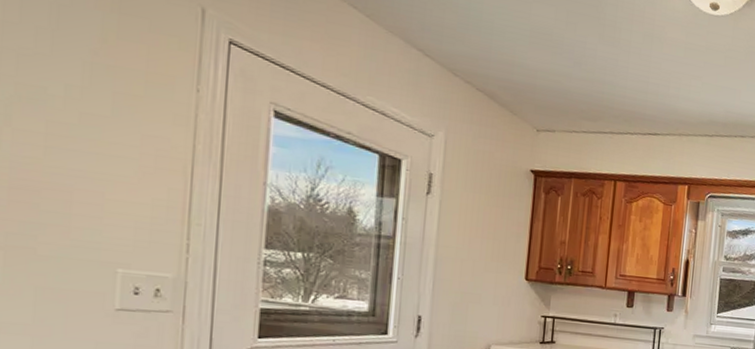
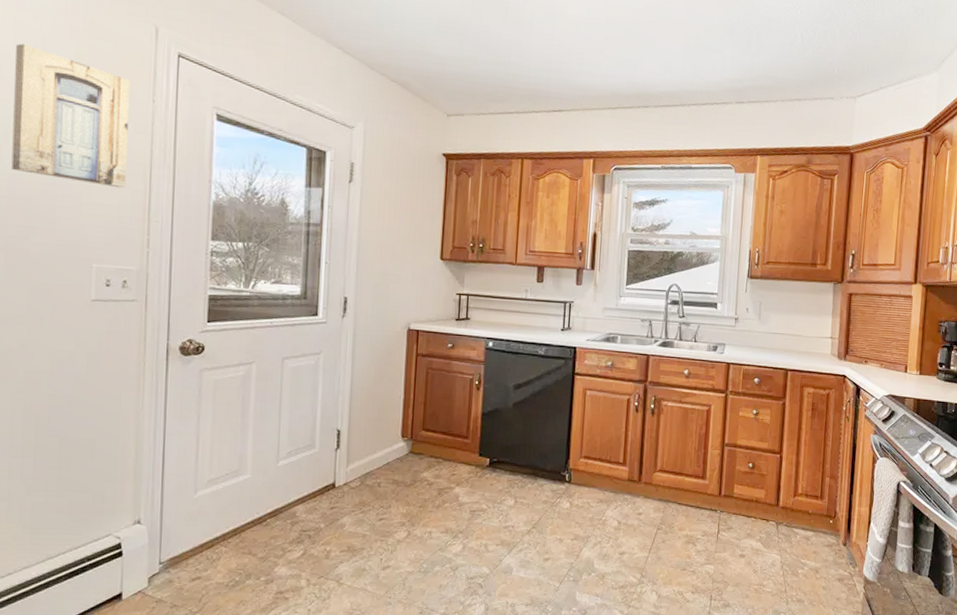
wall art: none [14,11,169,186] -> present [11,43,130,188]

